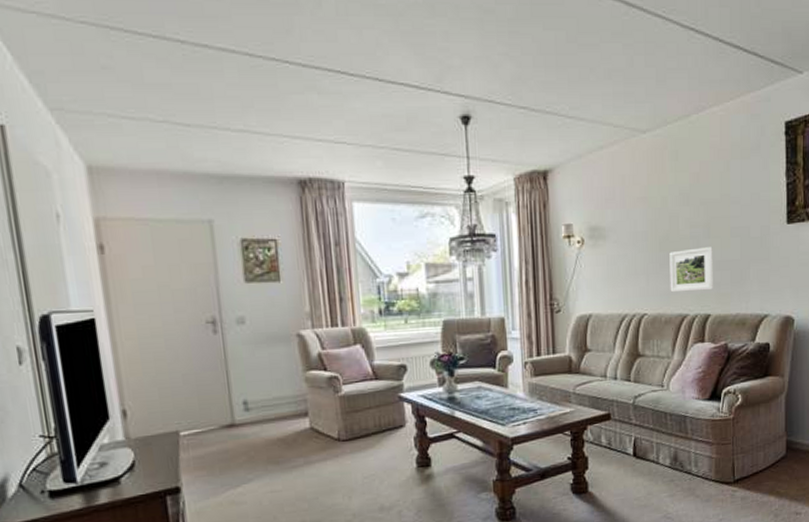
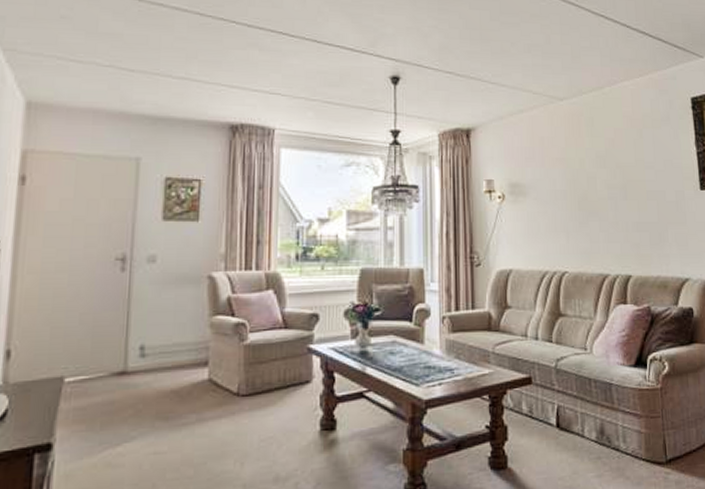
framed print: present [669,247,713,293] -> none [588,208,633,252]

